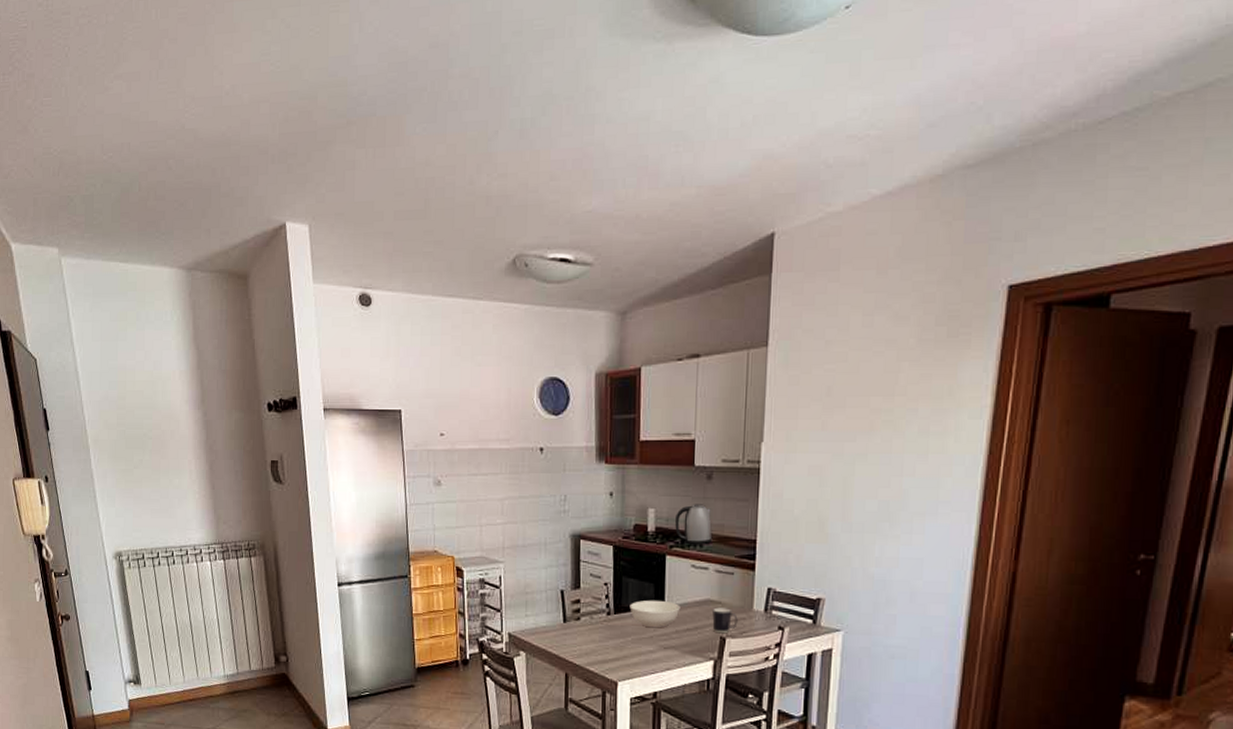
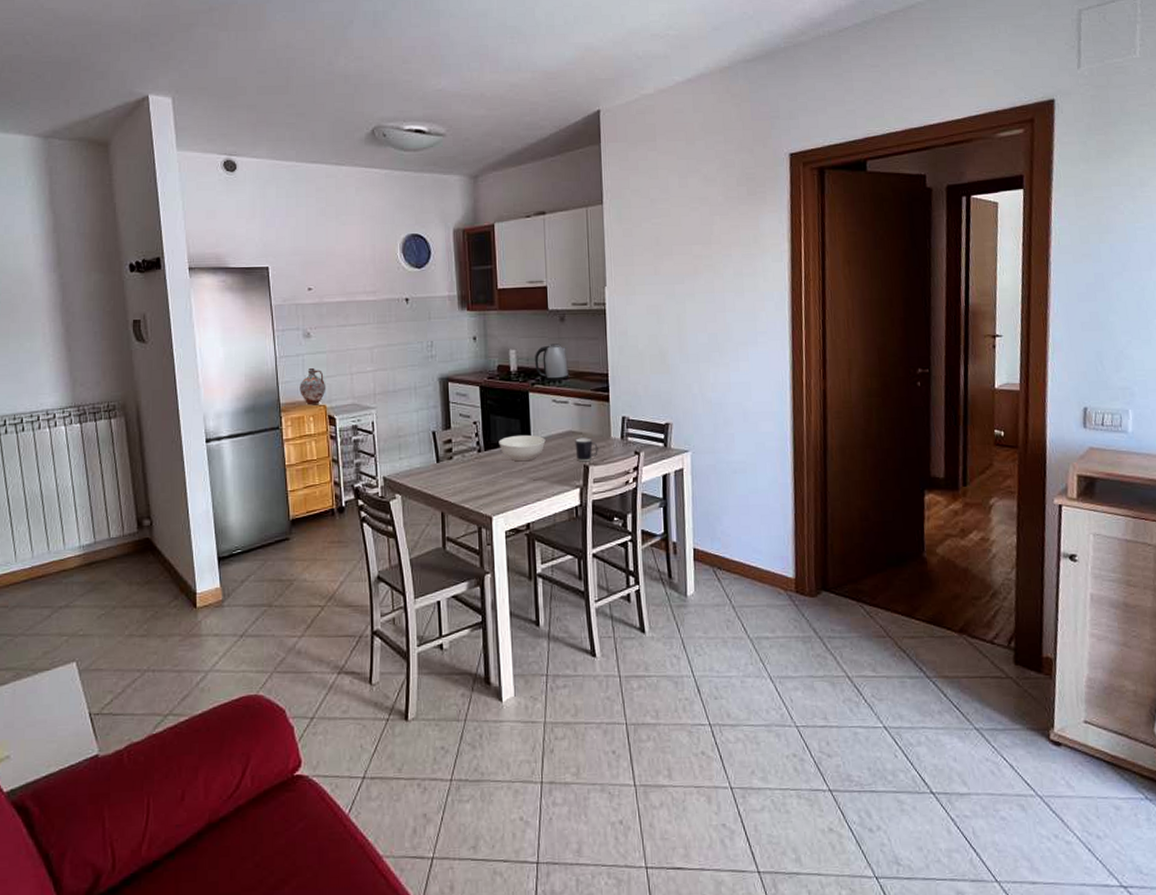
ceramic jug: none [429,518,455,556] -> present [300,368,326,405]

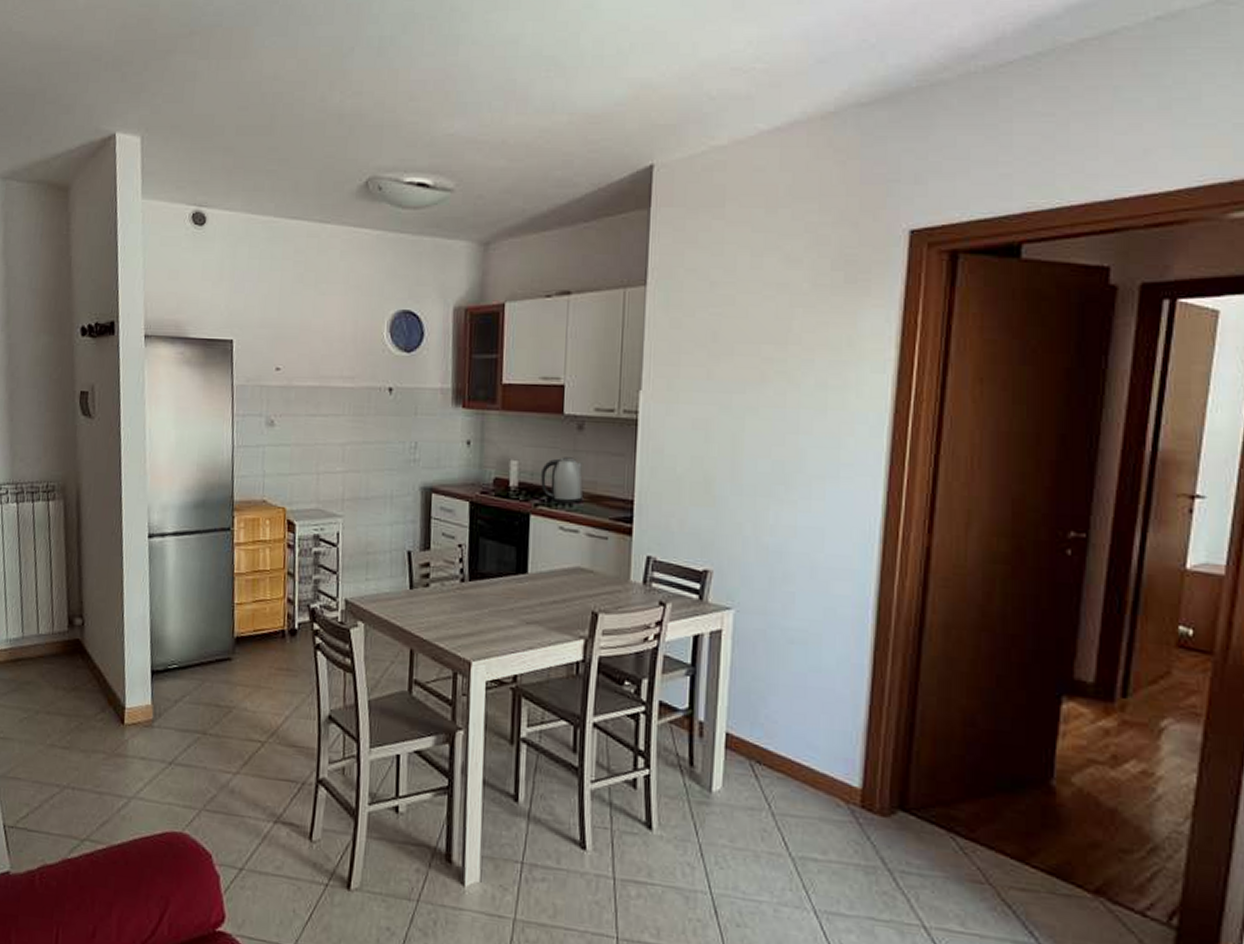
ceramic jug: present [300,368,326,405] -> none [257,463,288,507]
bowl: present [498,434,546,462] -> none [487,565,546,600]
mug: present [575,437,598,462] -> none [582,577,612,608]

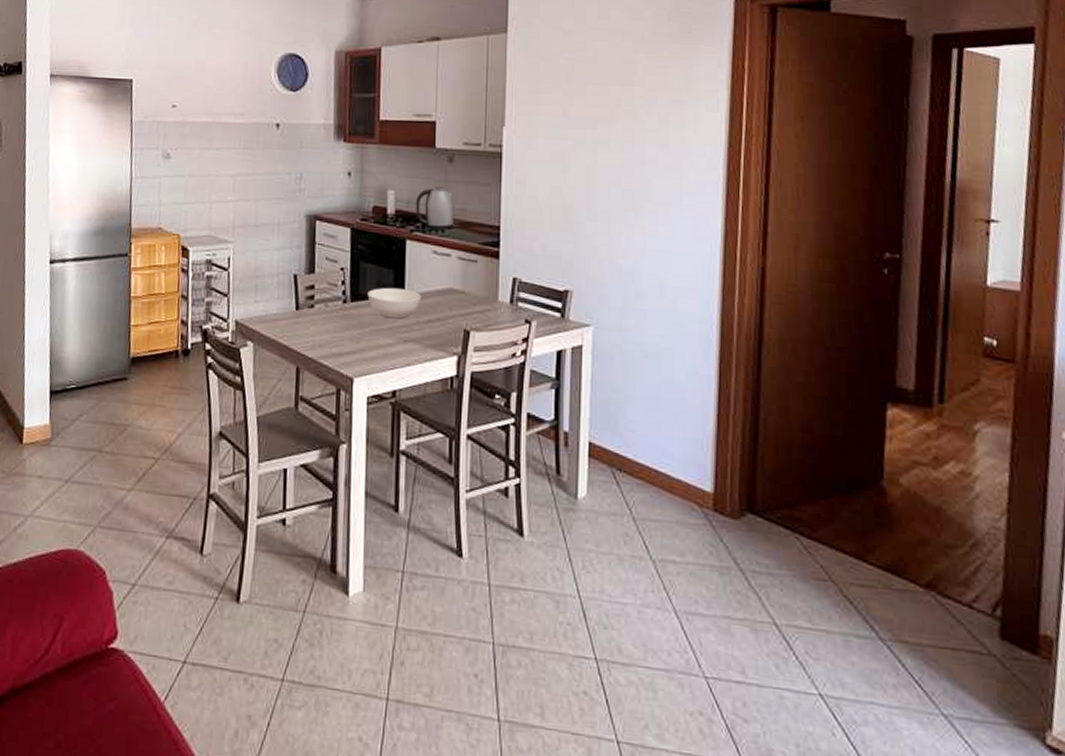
bowl: none [487,565,546,600] -> present [367,287,422,319]

